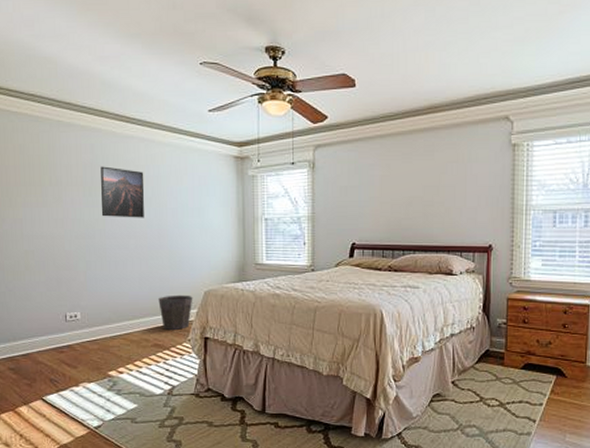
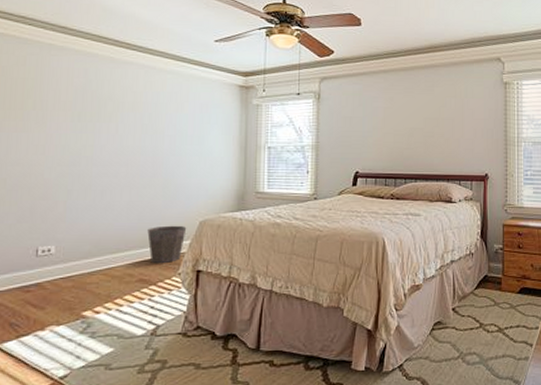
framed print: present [101,166,145,218] -> none [90,91,142,145]

